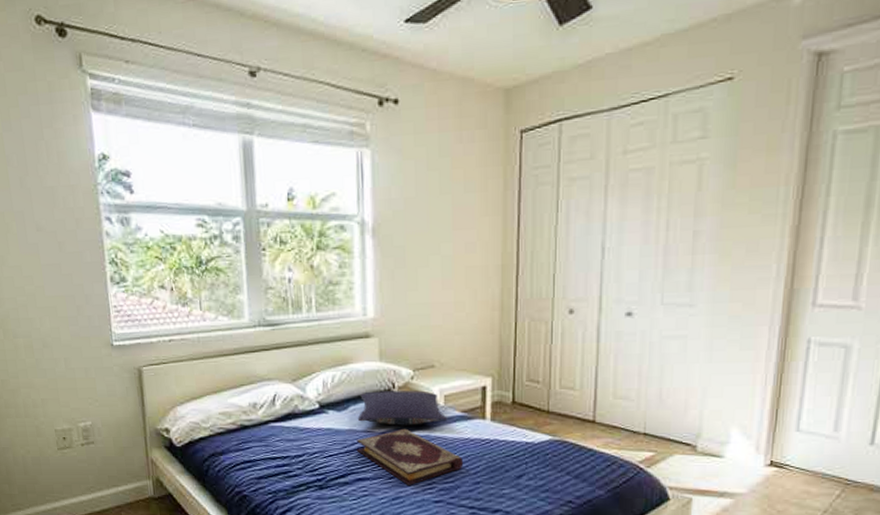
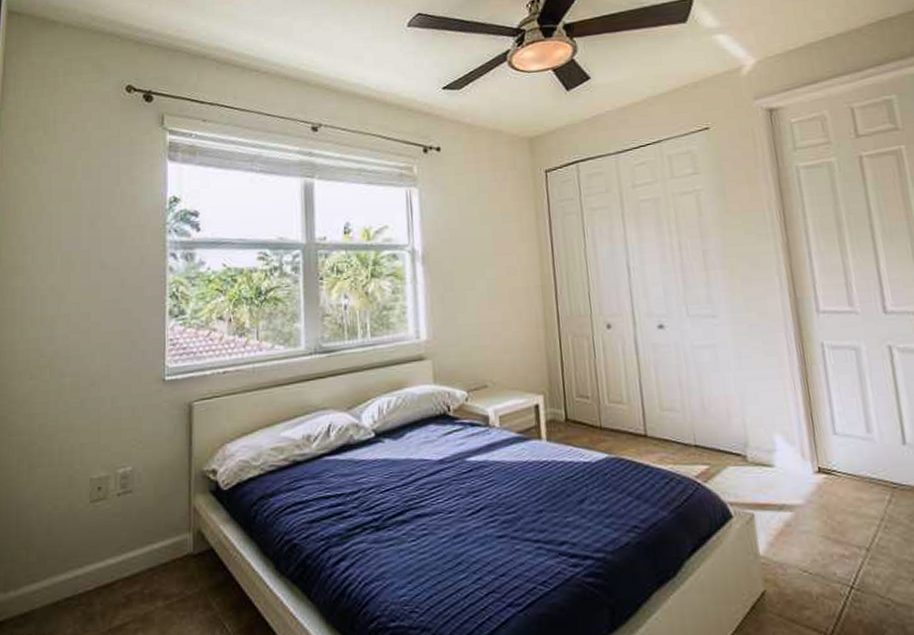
book: present [356,428,464,485] -> none [413,454,525,519]
pillow: present [357,390,448,426] -> none [414,412,504,452]

